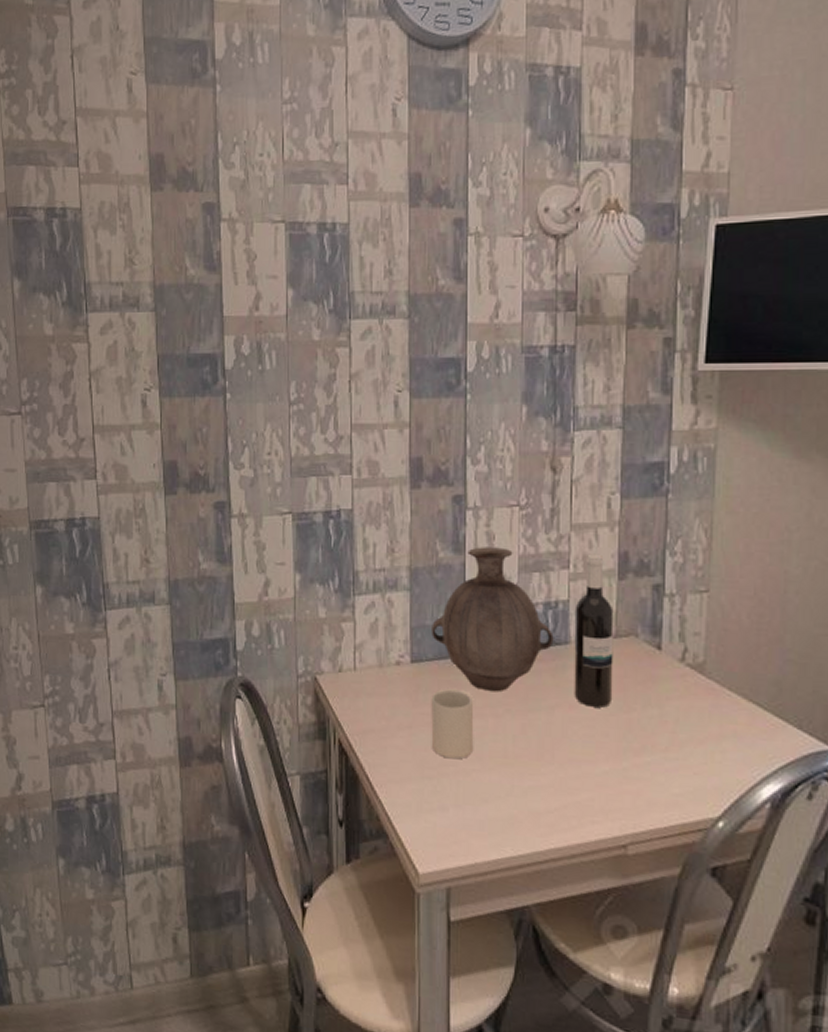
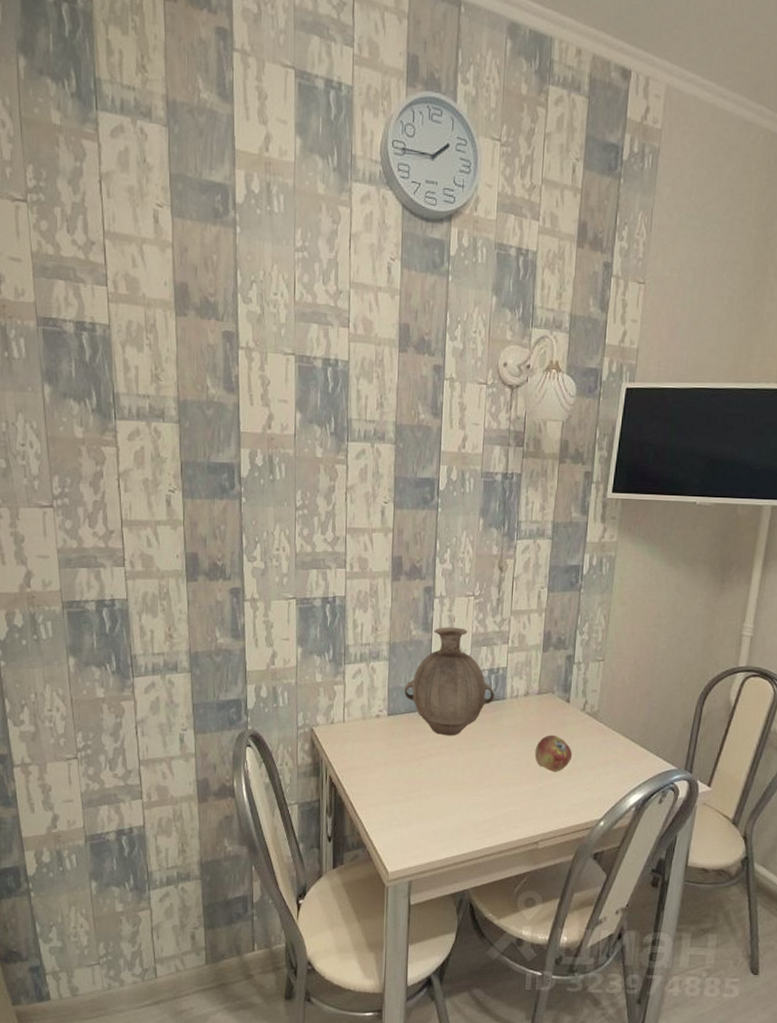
mug: present [431,689,474,759] -> none [401,735,433,787]
wine bottle: present [574,553,614,708] -> none [507,632,538,745]
fruit: none [614,693,671,747] -> present [534,734,573,772]

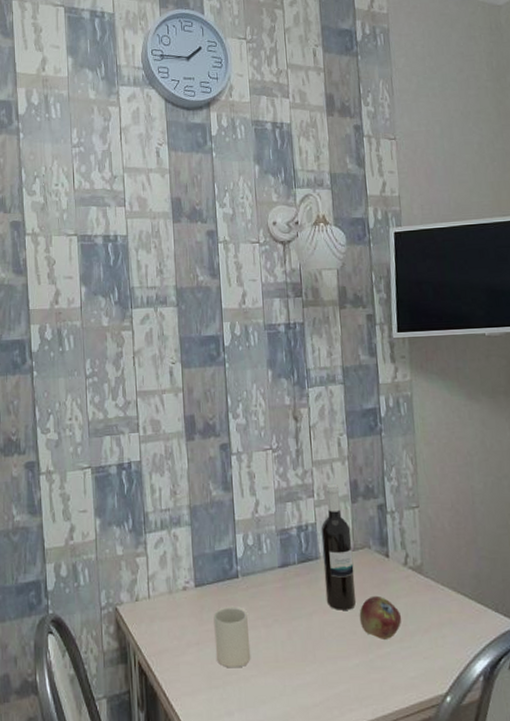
mug: none [401,735,433,787] -> present [213,607,251,668]
vase: present [404,627,495,736] -> none [210,484,307,606]
wine bottle: none [507,632,538,745] -> present [321,483,357,610]

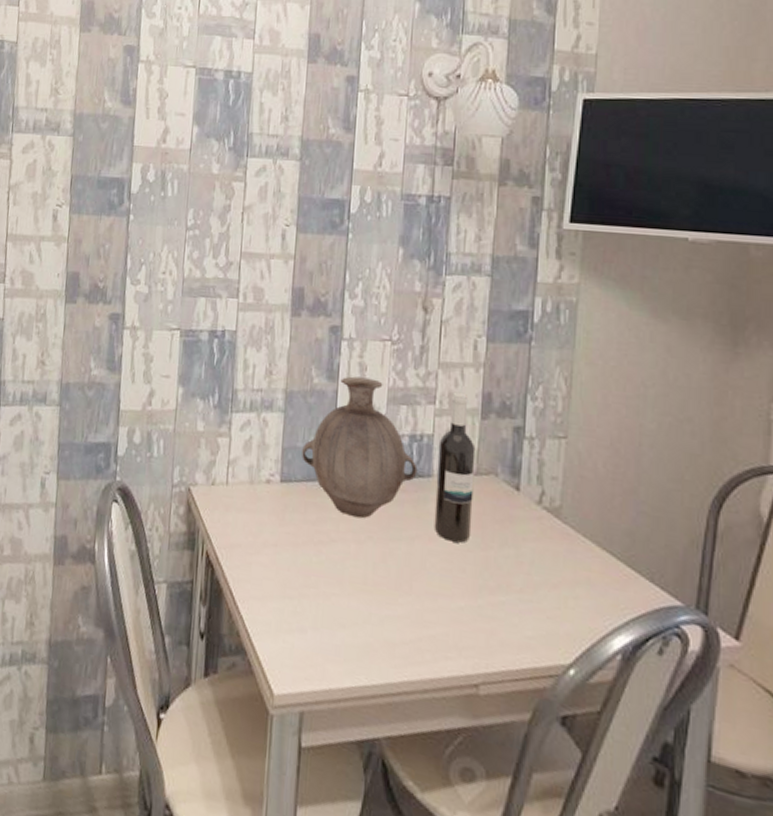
vase: none [210,484,307,606] -> present [302,376,418,519]
mug: present [213,607,251,668] -> none [294,510,337,582]
fruit: present [359,595,402,639] -> none [472,532,526,587]

